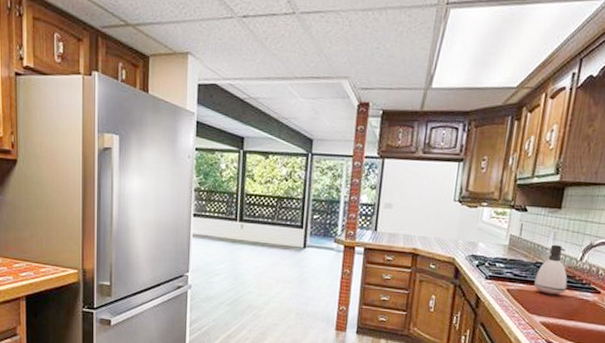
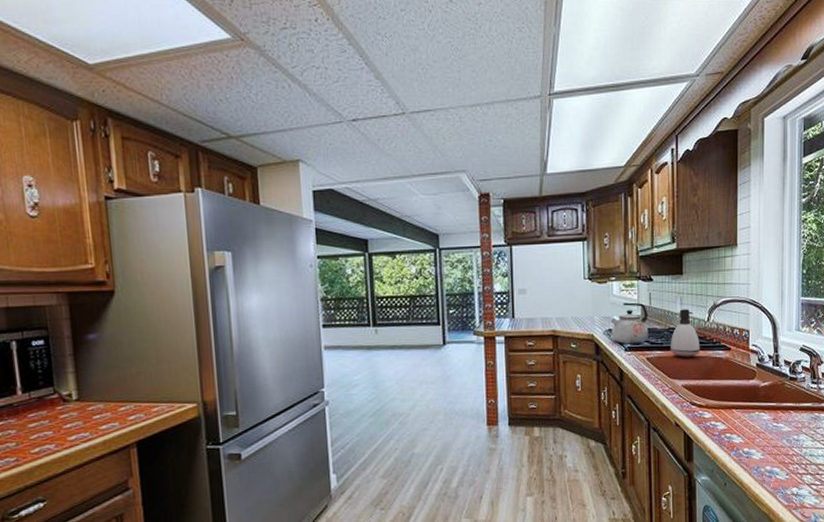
kettle: none [473,230,517,274] -> present [611,302,649,345]

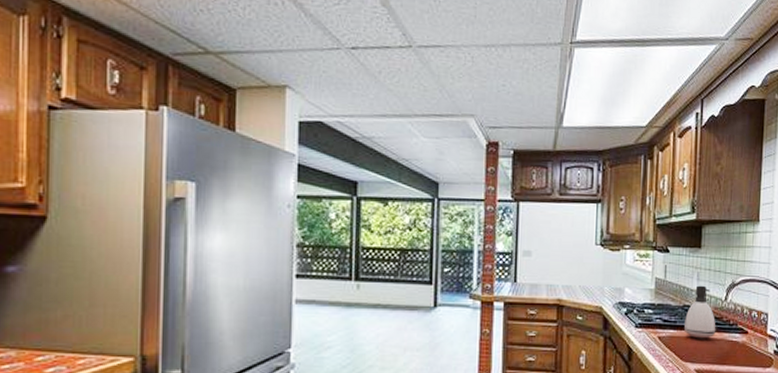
kettle: present [611,302,649,345] -> none [621,274,663,321]

